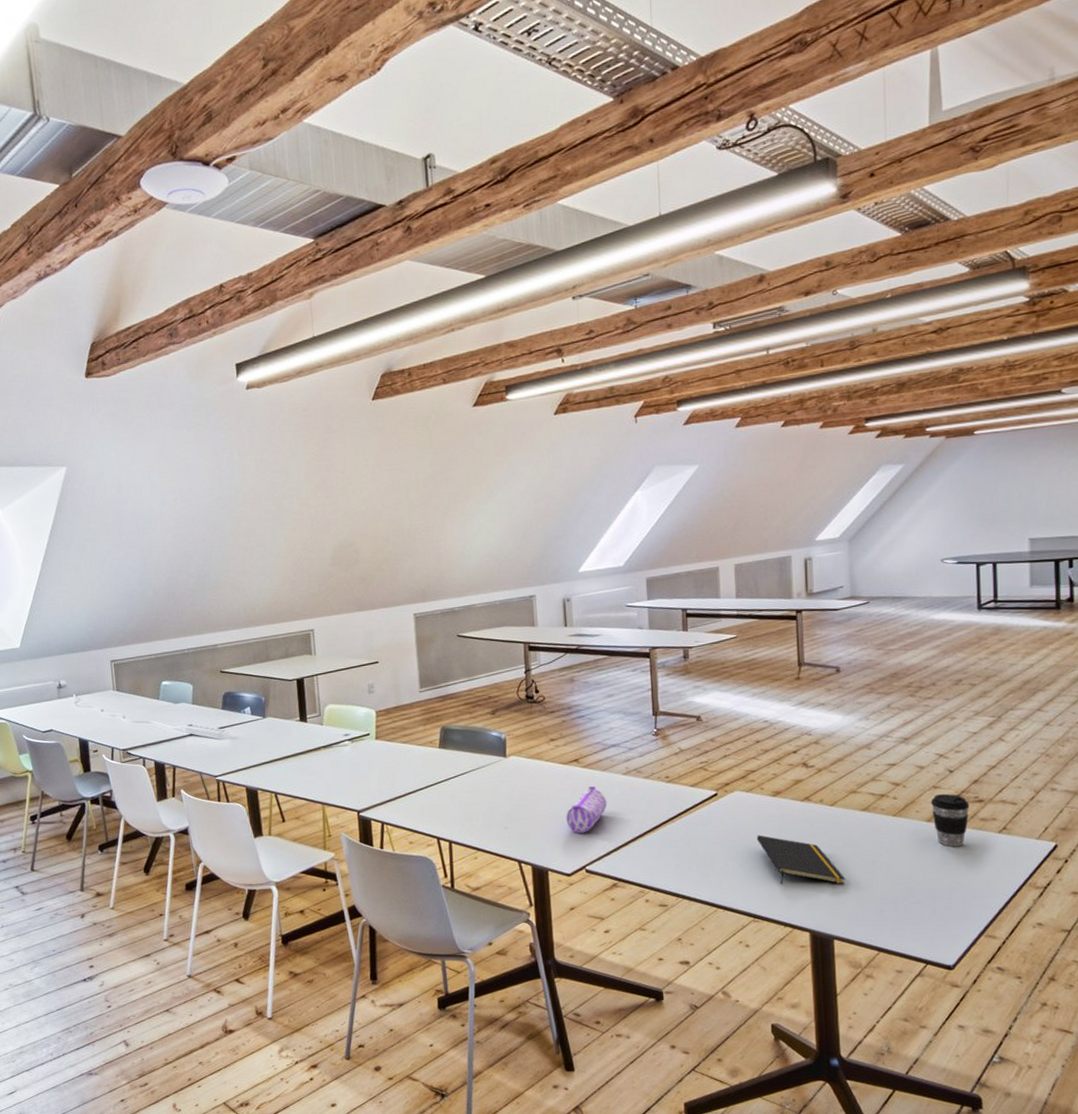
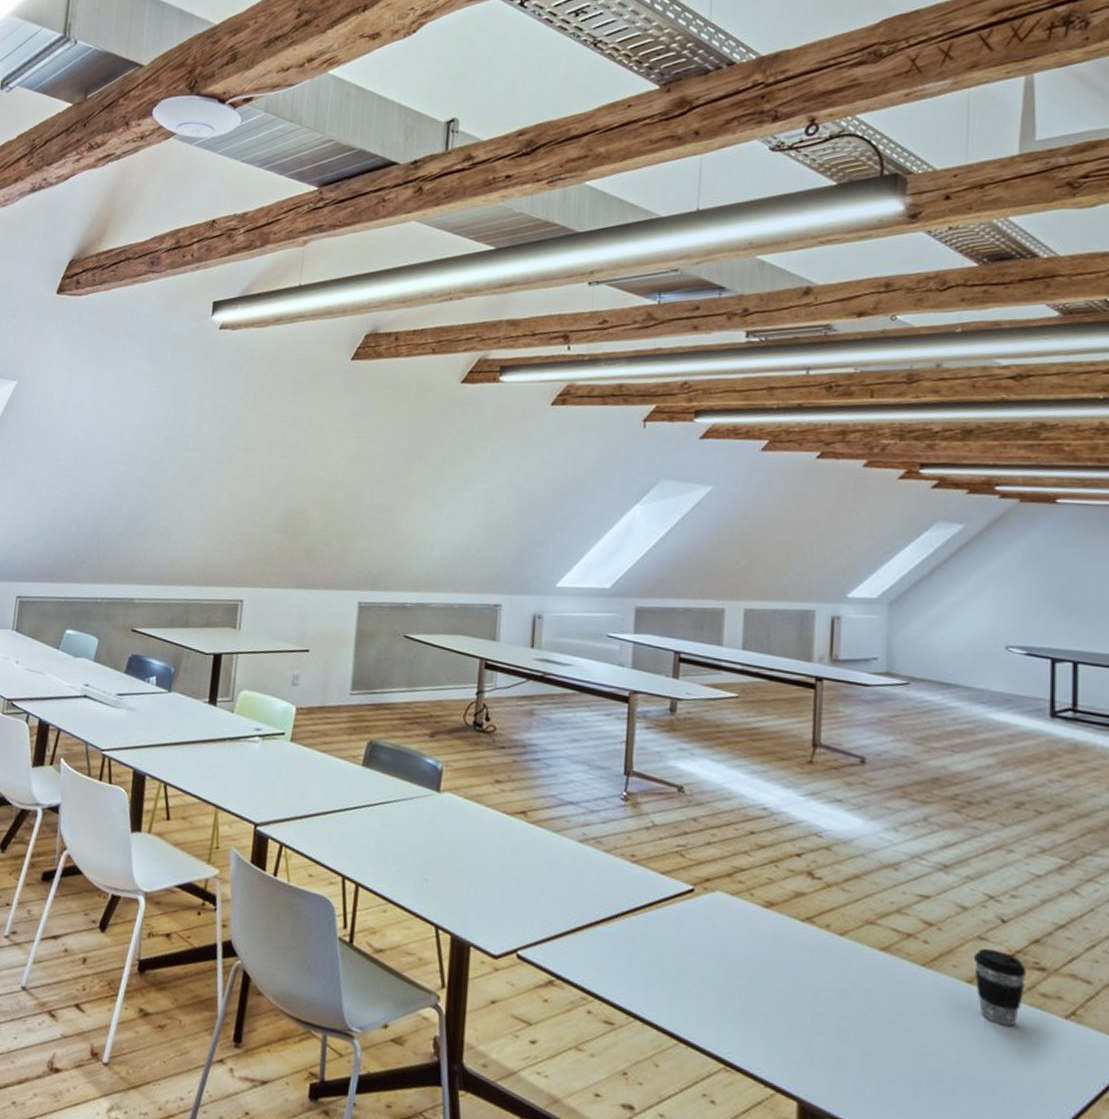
pencil case: present [566,786,607,834] -> none [501,849,555,907]
notepad: present [756,835,846,884] -> none [738,954,852,1045]

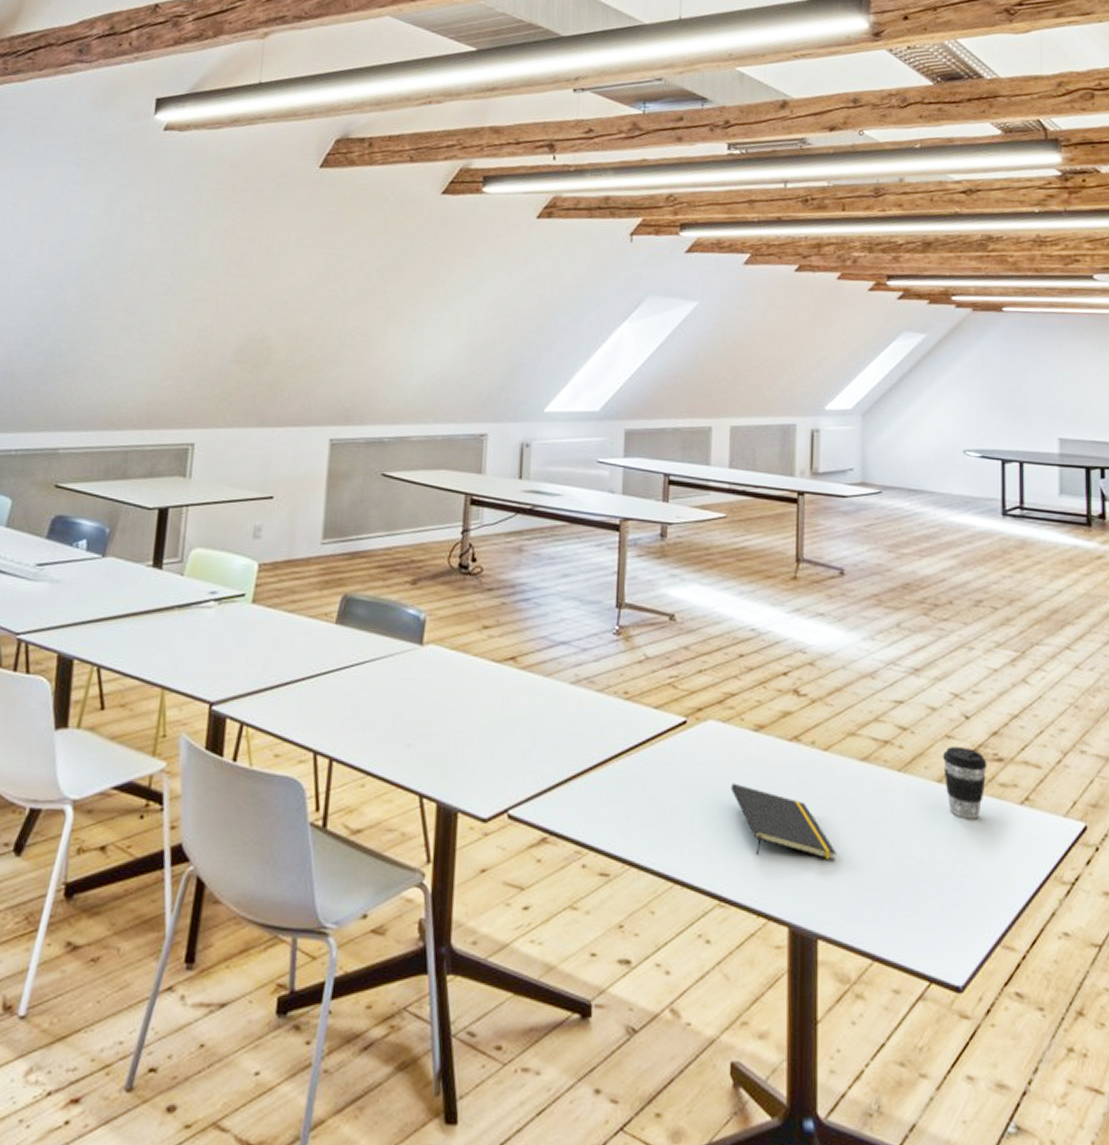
notepad: none [738,954,852,1045] -> present [730,783,837,861]

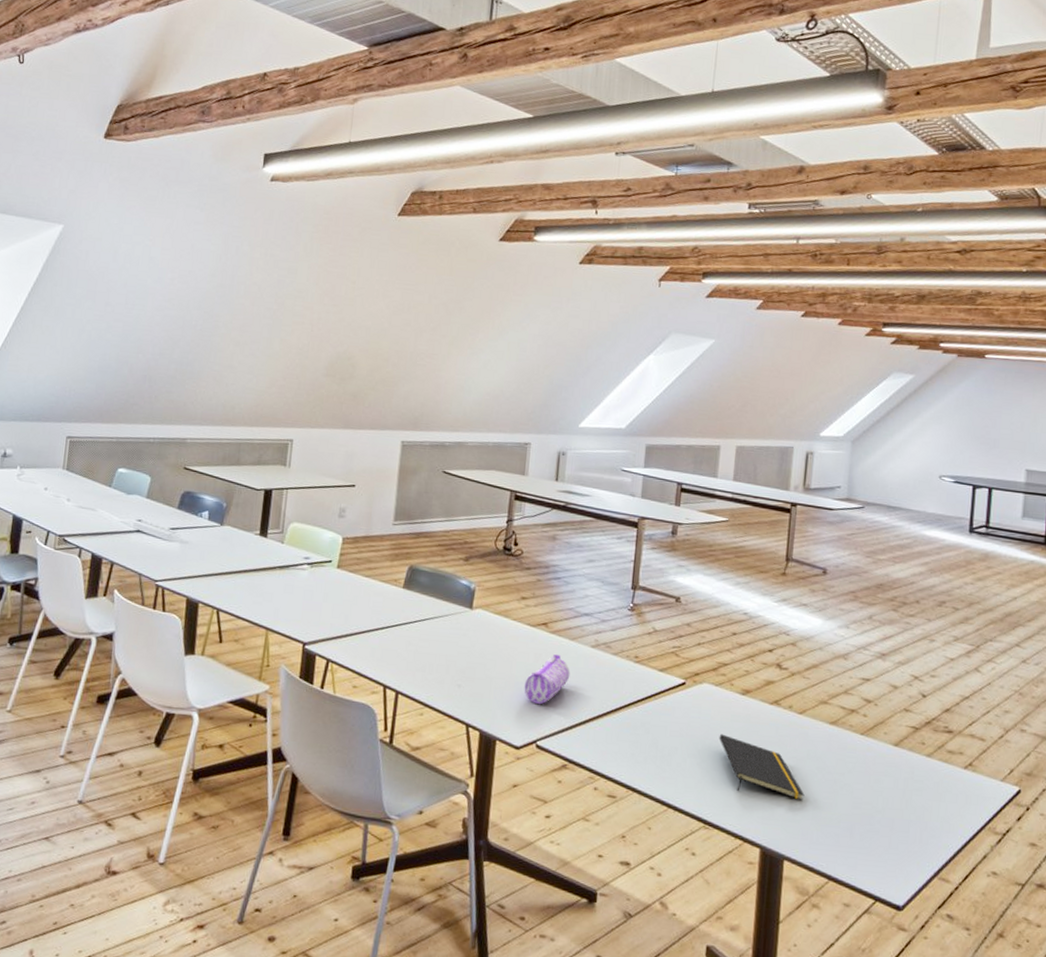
pencil case: none [490,696,547,763] -> present [524,655,571,705]
coffee cup: present [942,747,987,820] -> none [899,718,939,778]

